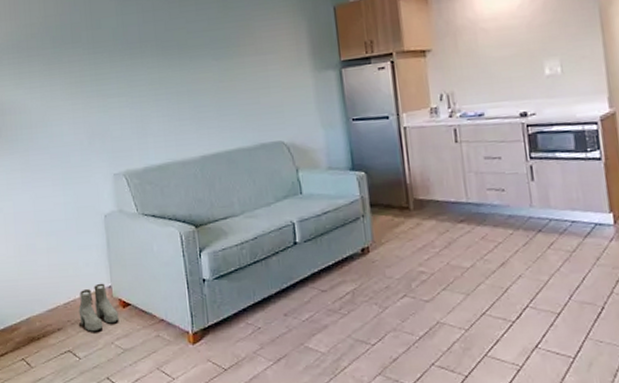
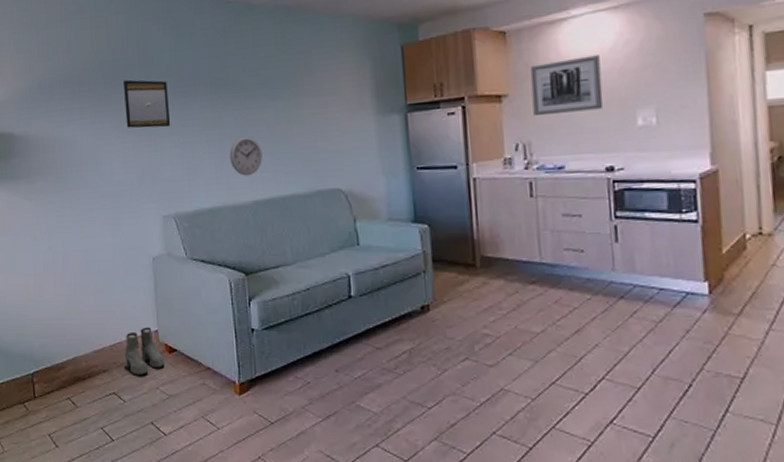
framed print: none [70,43,119,90] -> present [122,79,171,128]
wall clock: none [176,94,209,133] -> present [229,136,263,176]
wall art: none [449,12,515,69] -> present [530,55,603,117]

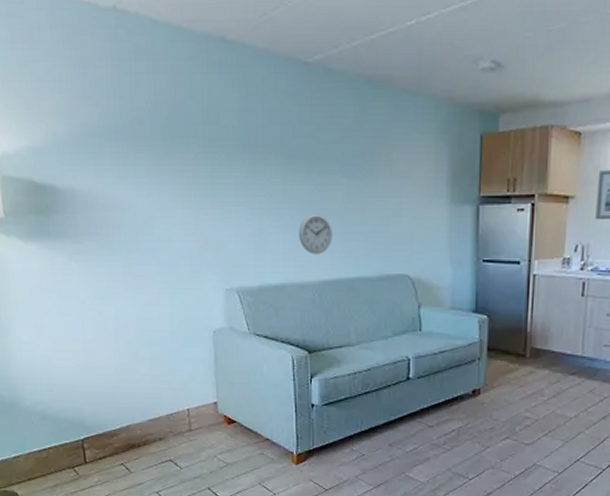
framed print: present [122,79,171,128] -> none [184,138,237,196]
boots: present [124,327,165,376] -> none [181,398,223,444]

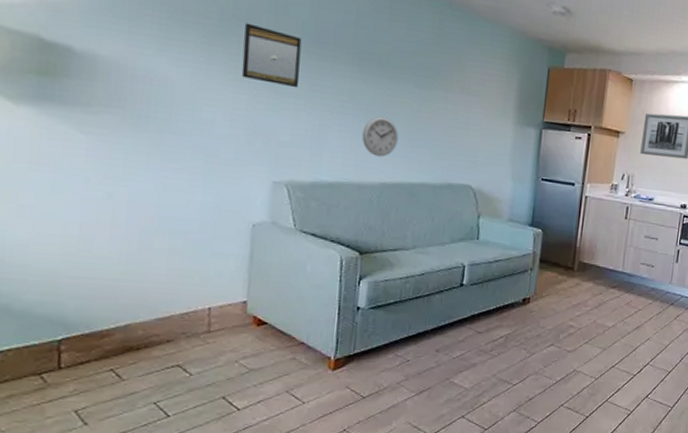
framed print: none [184,138,237,196] -> present [241,23,302,88]

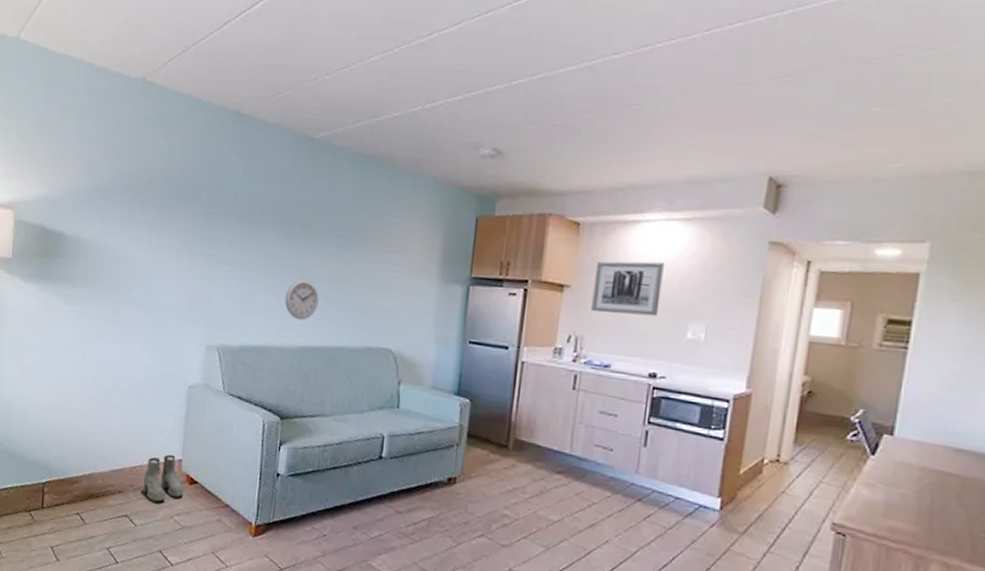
boots: none [198,296,250,348] -> present [143,454,184,502]
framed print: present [241,23,302,88] -> none [184,199,234,256]

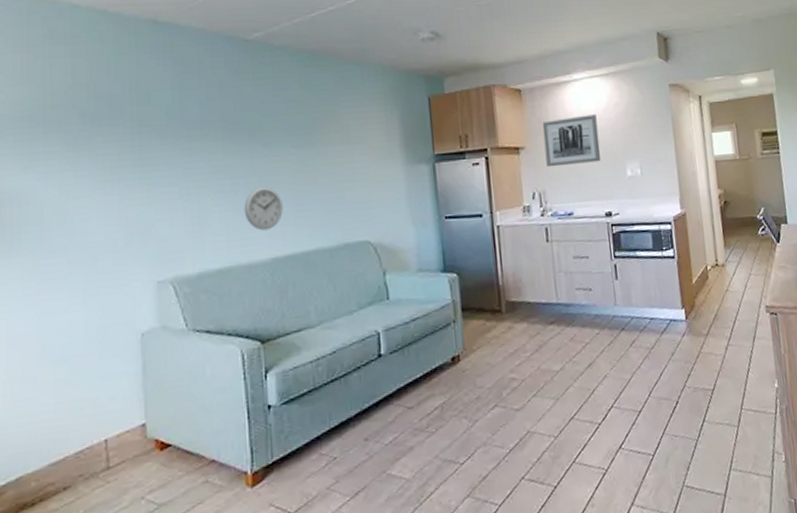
boots: present [143,454,184,502] -> none [96,420,154,487]

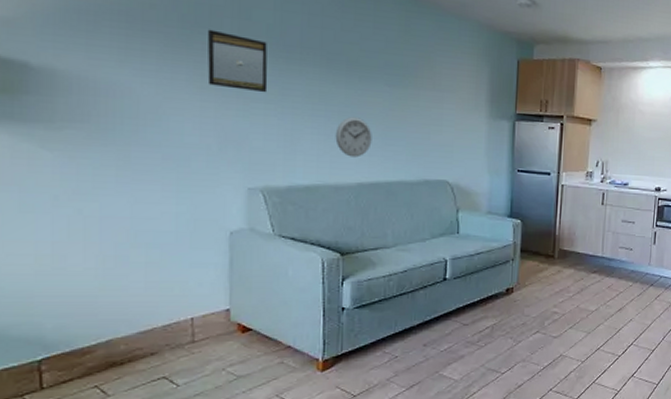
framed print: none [107,120,171,177] -> present [207,29,268,93]
wall art: present [542,114,601,168] -> none [613,99,663,143]

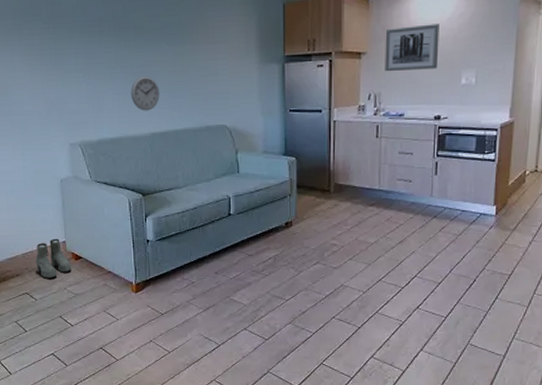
boots: none [182,305,235,357] -> present [35,238,71,279]
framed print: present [207,29,268,93] -> none [31,17,77,64]
wall art: none [613,99,663,143] -> present [385,24,439,72]

